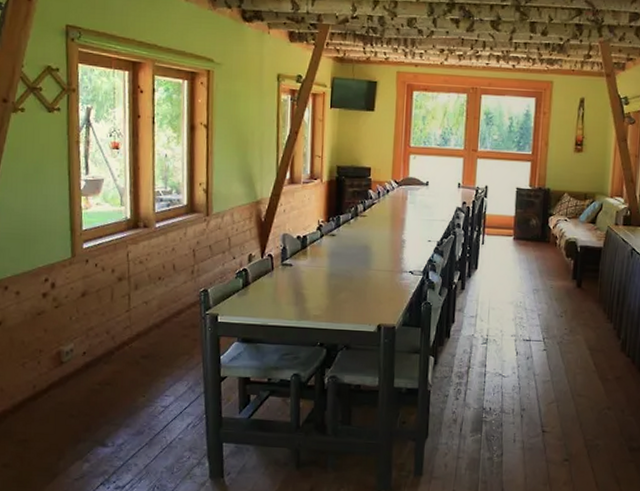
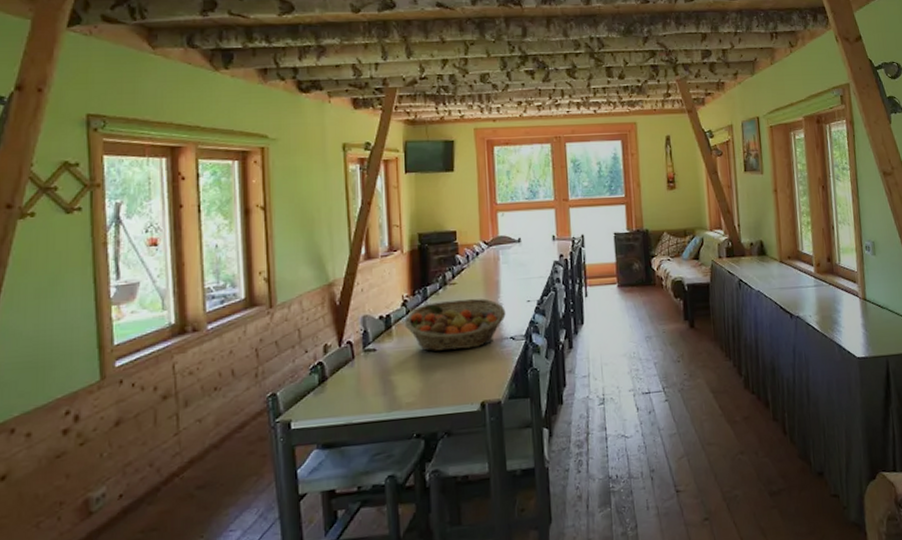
fruit basket: none [318,230,408,276] -> present [404,298,506,352]

